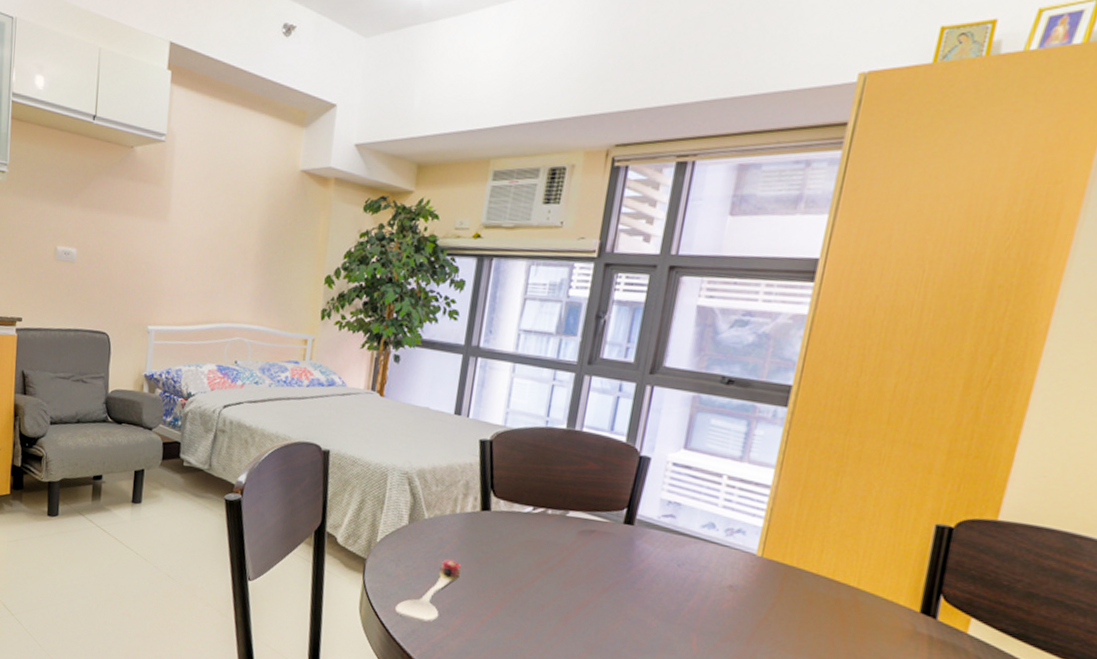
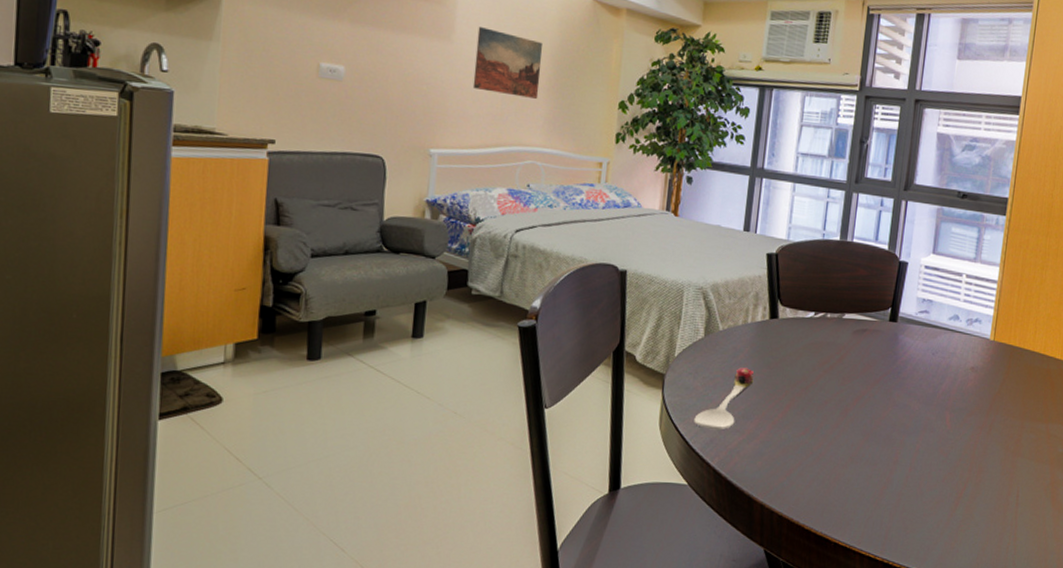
wall art: none [186,205,251,275] -> present [472,27,543,99]

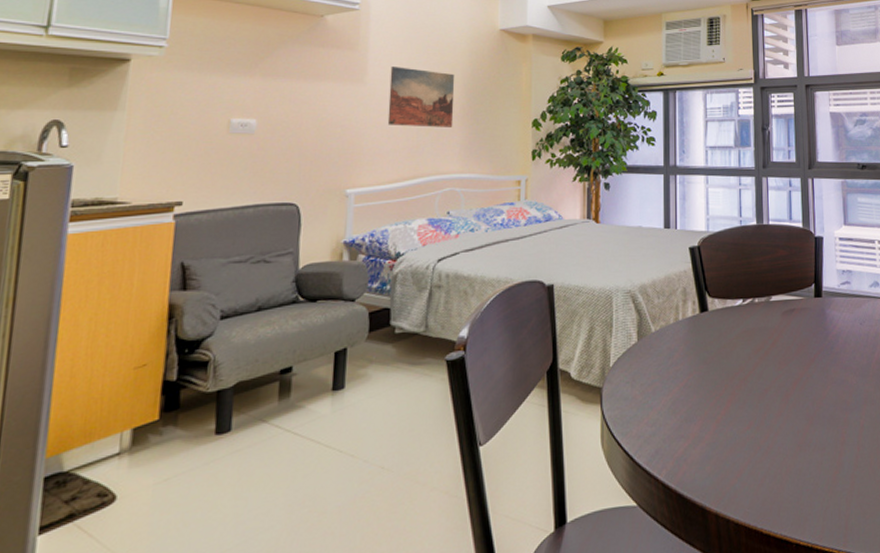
spoon: present [694,367,754,430] -> none [636,367,692,440]

